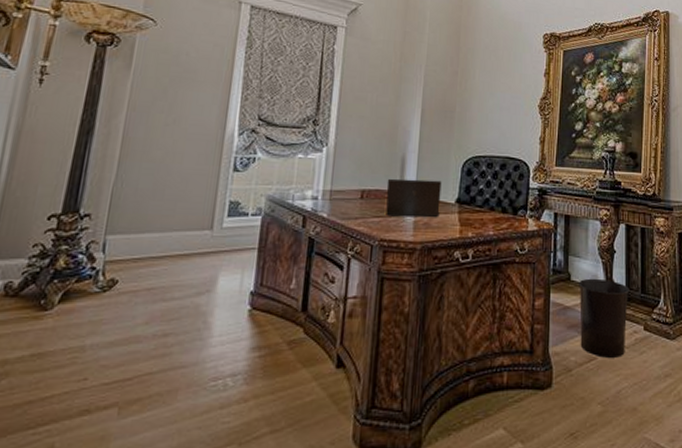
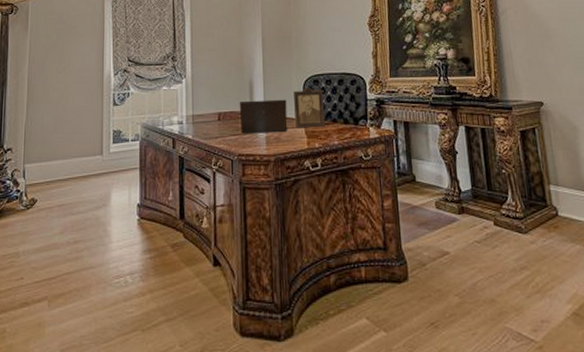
photo frame: none [448,168,483,216] -> present [293,86,326,129]
waste bin: present [579,278,630,358] -> none [424,178,477,252]

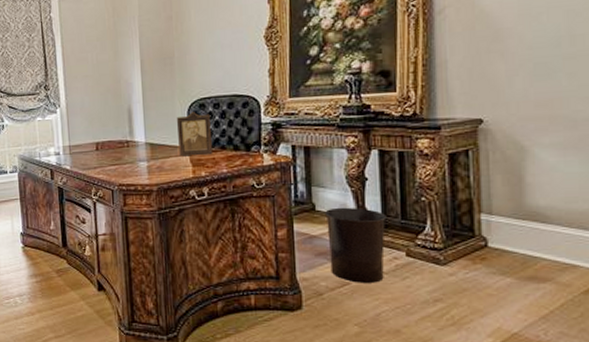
laptop: present [239,99,288,134] -> none [117,126,171,164]
waste bin: none [424,178,477,252] -> present [325,207,387,283]

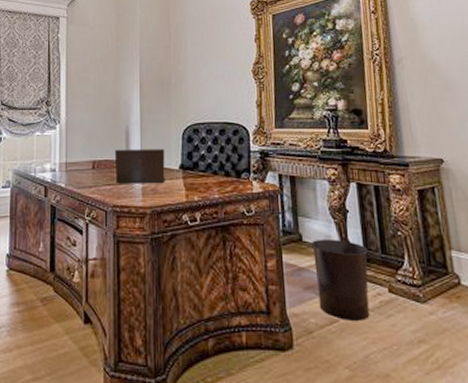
laptop: none [117,126,171,164] -> present [114,149,165,184]
photo frame: present [176,111,213,157] -> none [171,135,206,180]

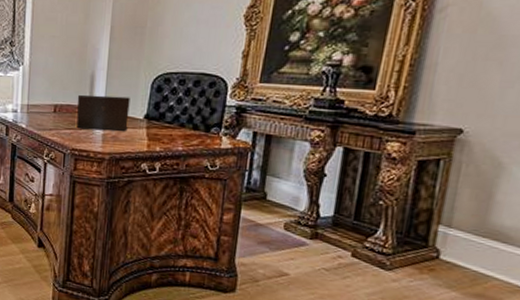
waste bin: present [311,239,370,321] -> none [271,199,339,278]

